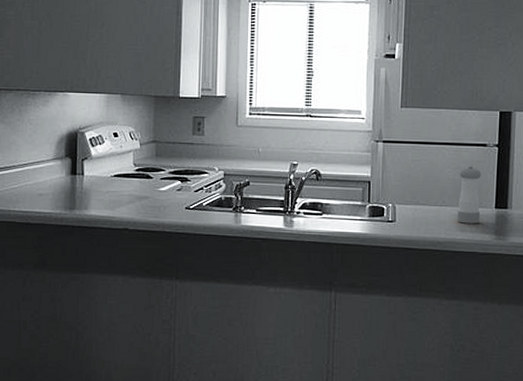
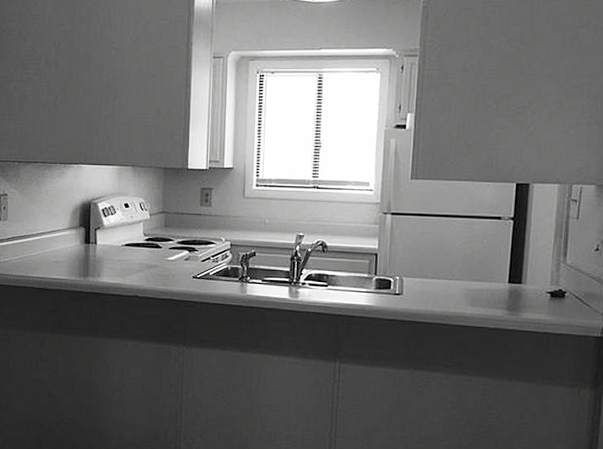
pepper shaker: present [457,165,482,224] -> none [467,239,495,299]

